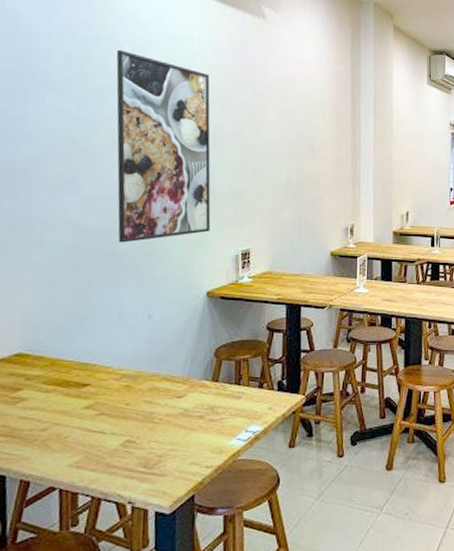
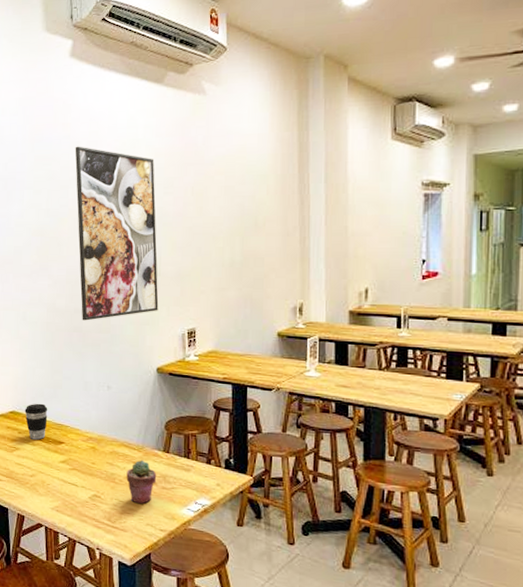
coffee cup: none [36,341,69,385] -> present [24,403,48,440]
potted succulent: none [167,393,204,443] -> present [126,459,157,504]

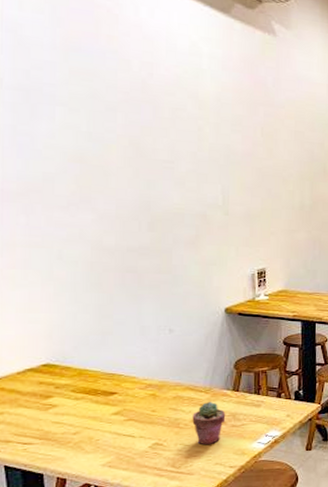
coffee cup: present [24,403,48,440] -> none [63,352,95,393]
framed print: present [75,146,159,321] -> none [124,64,227,261]

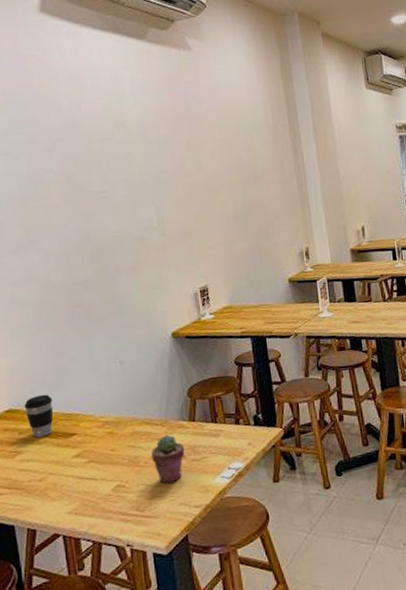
coffee cup: none [63,352,95,393] -> present [24,394,54,438]

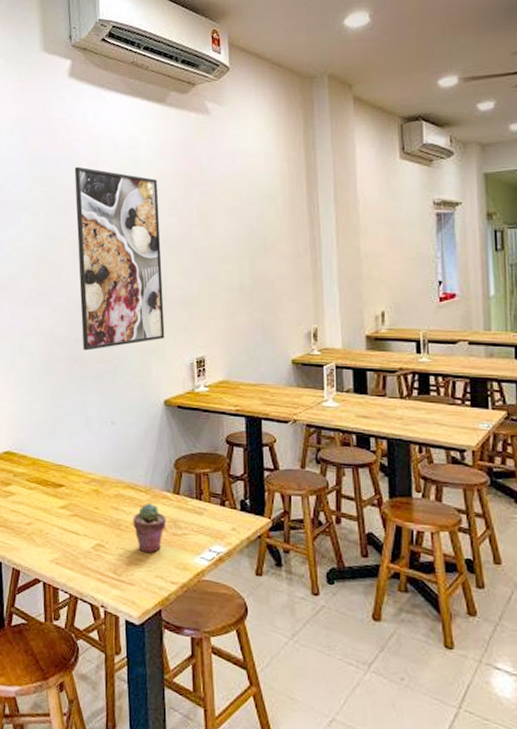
coffee cup: present [24,394,54,438] -> none [20,442,46,483]
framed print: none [55,106,167,294] -> present [74,166,165,351]

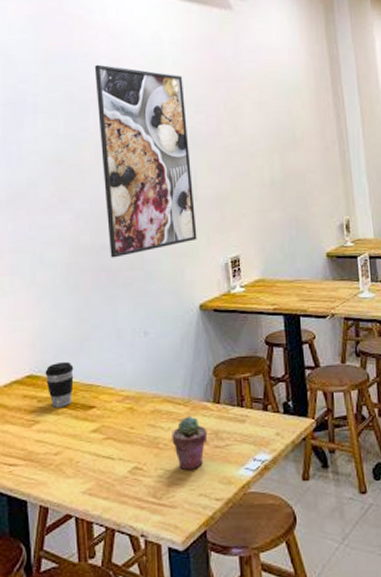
coffee cup: none [20,442,46,483] -> present [45,361,74,408]

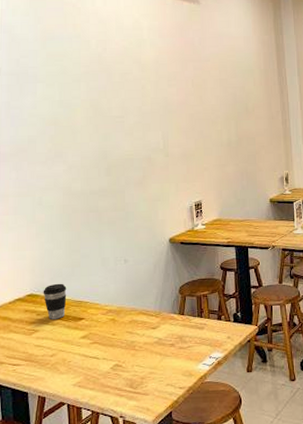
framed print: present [94,64,197,258] -> none [85,44,168,201]
potted succulent: present [172,415,208,471] -> none [146,324,174,367]

